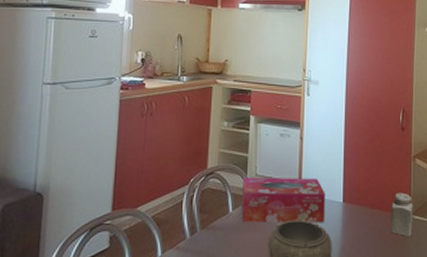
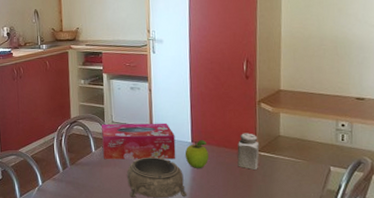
fruit: none [336,200,361,234] -> present [185,140,209,168]

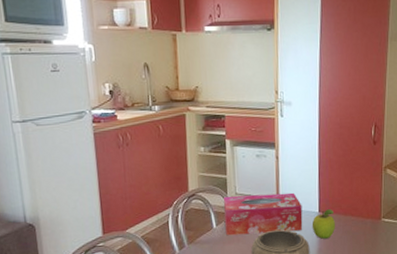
salt shaker: present [237,133,260,169] -> none [363,200,384,237]

